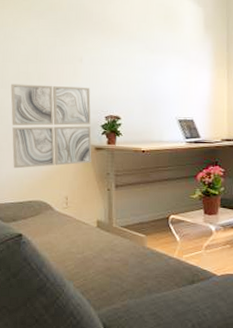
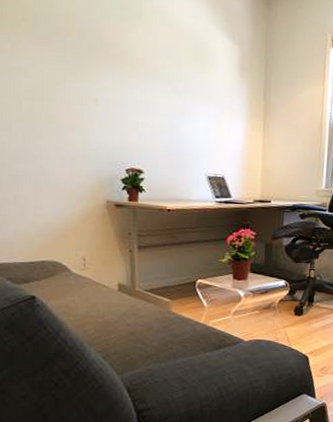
wall art: present [10,84,92,169] -> none [13,125,112,225]

